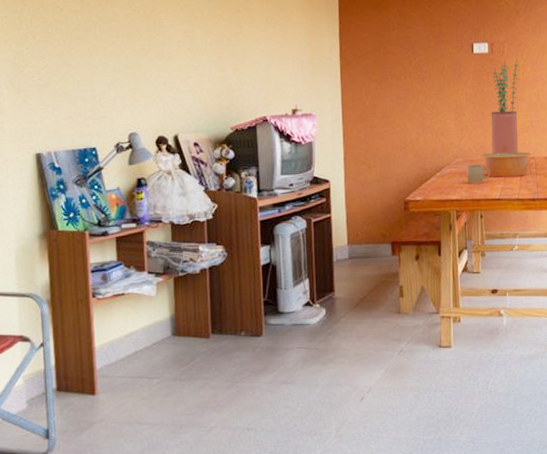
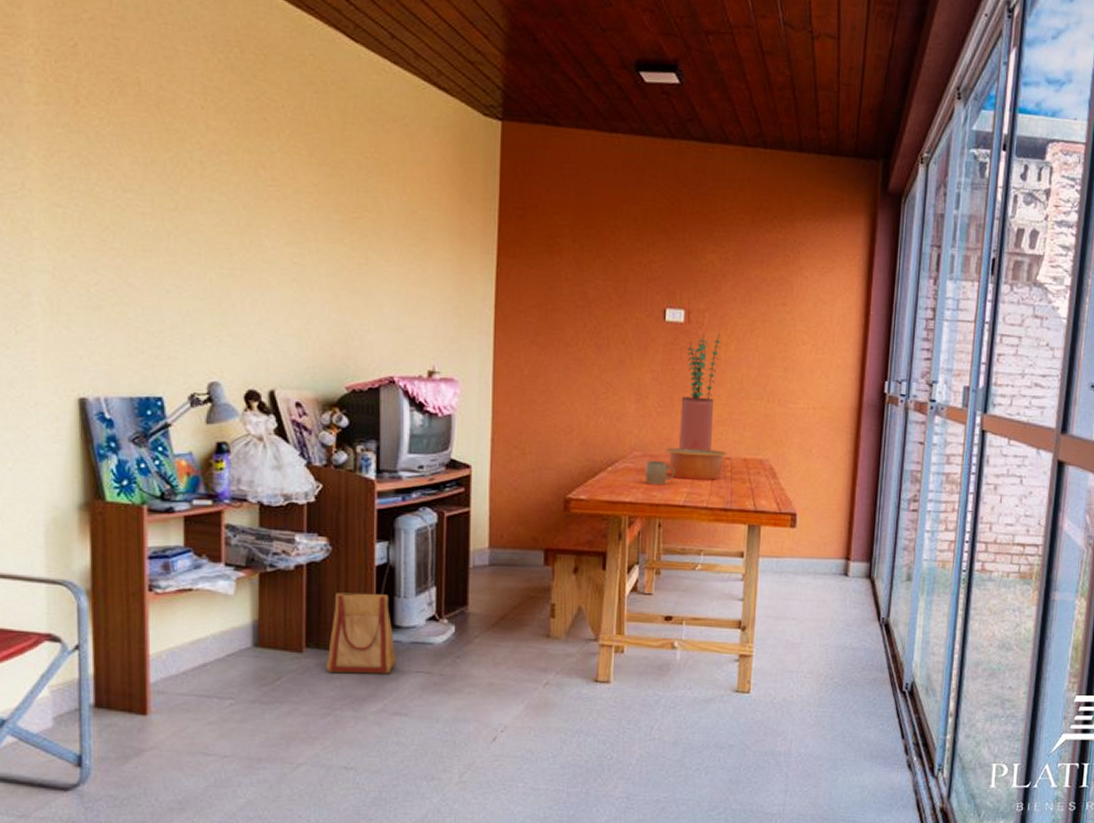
shopping bag: none [228,287,282,354] -> present [327,592,396,674]

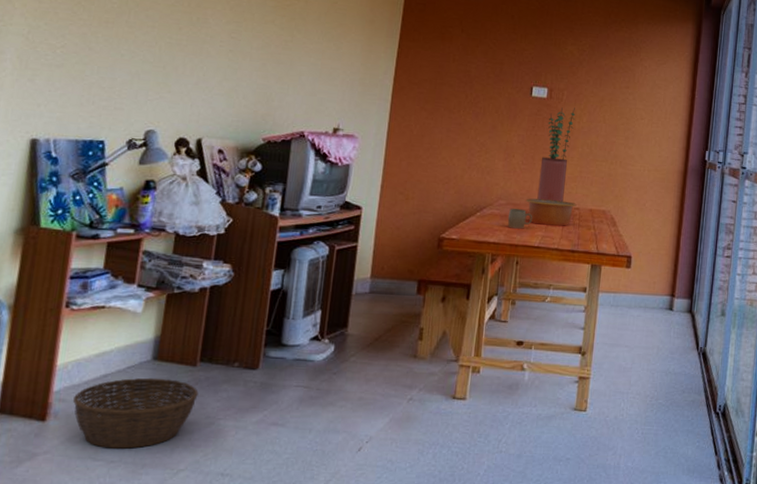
basket: none [172,666,309,743] -> present [72,377,199,449]
shopping bag: present [327,592,396,674] -> none [216,313,280,388]

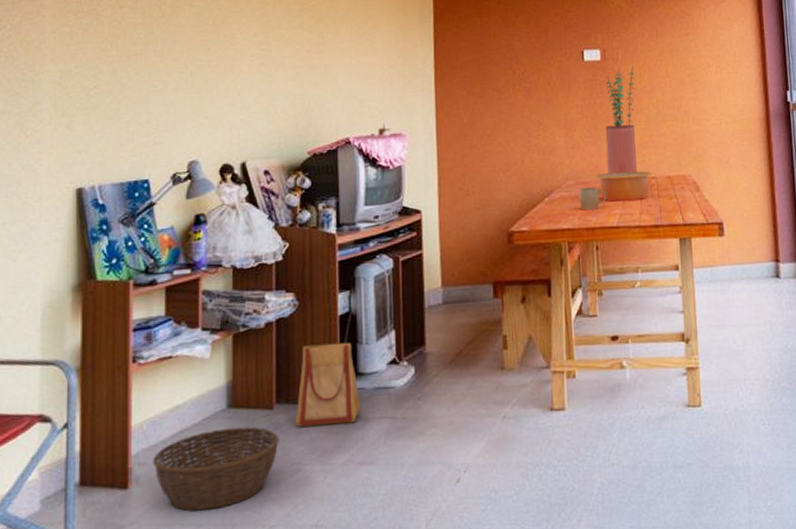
shopping bag: none [216,313,280,388] -> present [296,342,361,428]

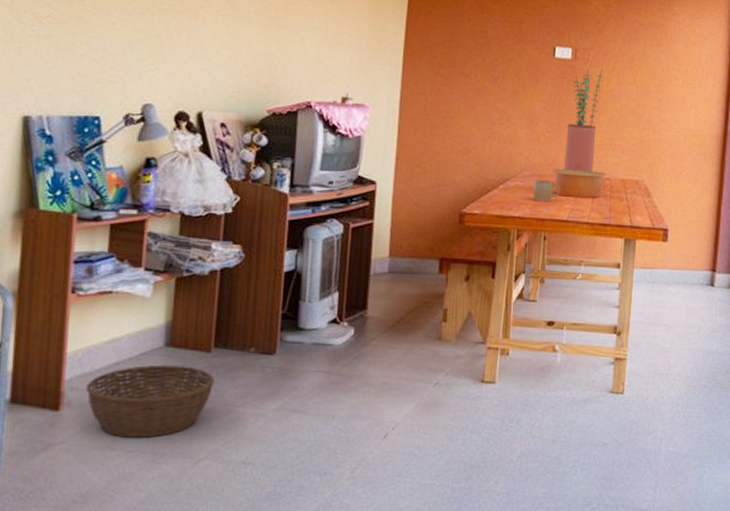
shopping bag: present [296,342,361,428] -> none [232,296,298,373]

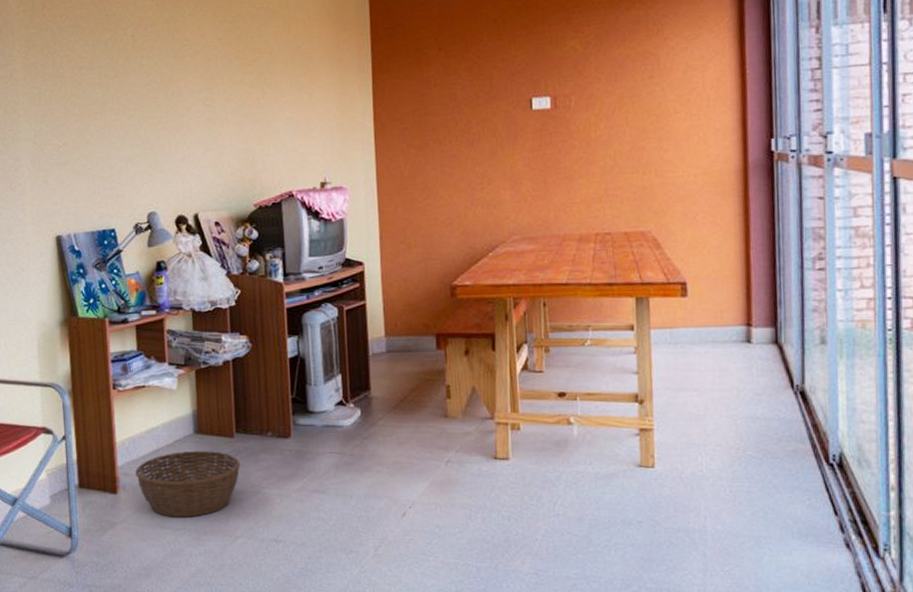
mug: present [533,180,560,202] -> none [525,243,556,266]
bowl: present [552,169,607,198] -> none [543,226,607,258]
vase: present [564,69,603,172] -> none [555,114,590,230]

